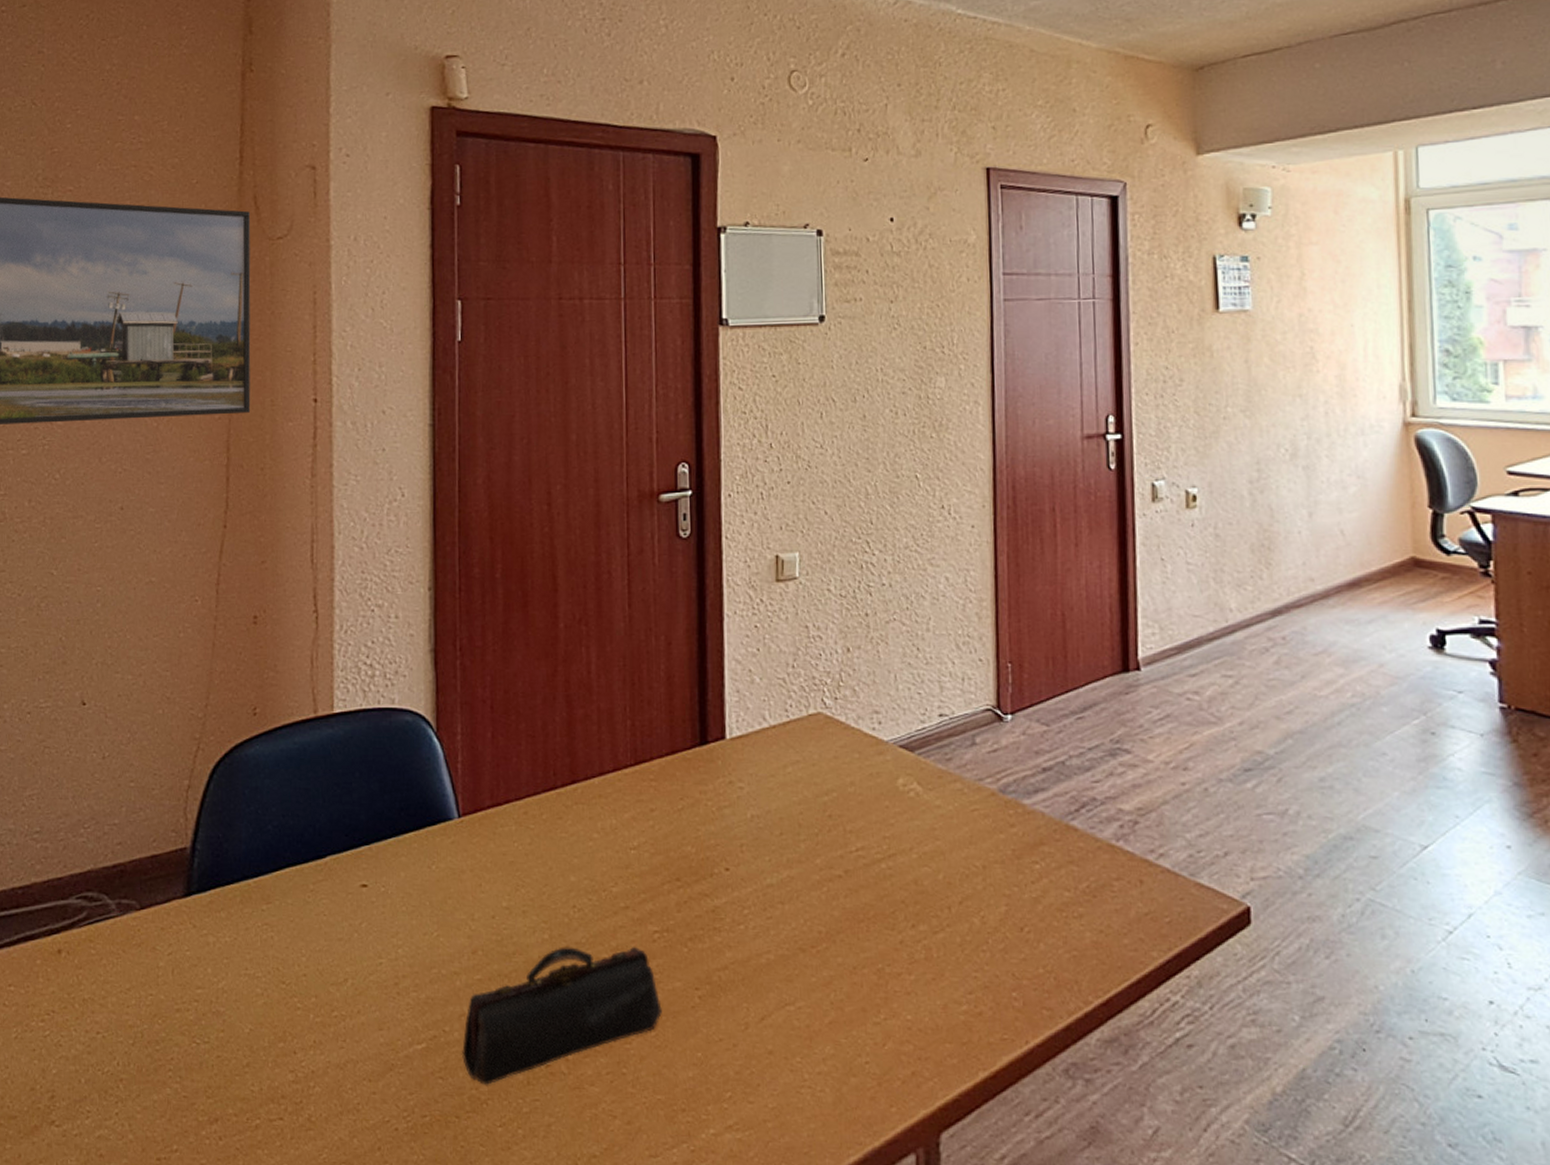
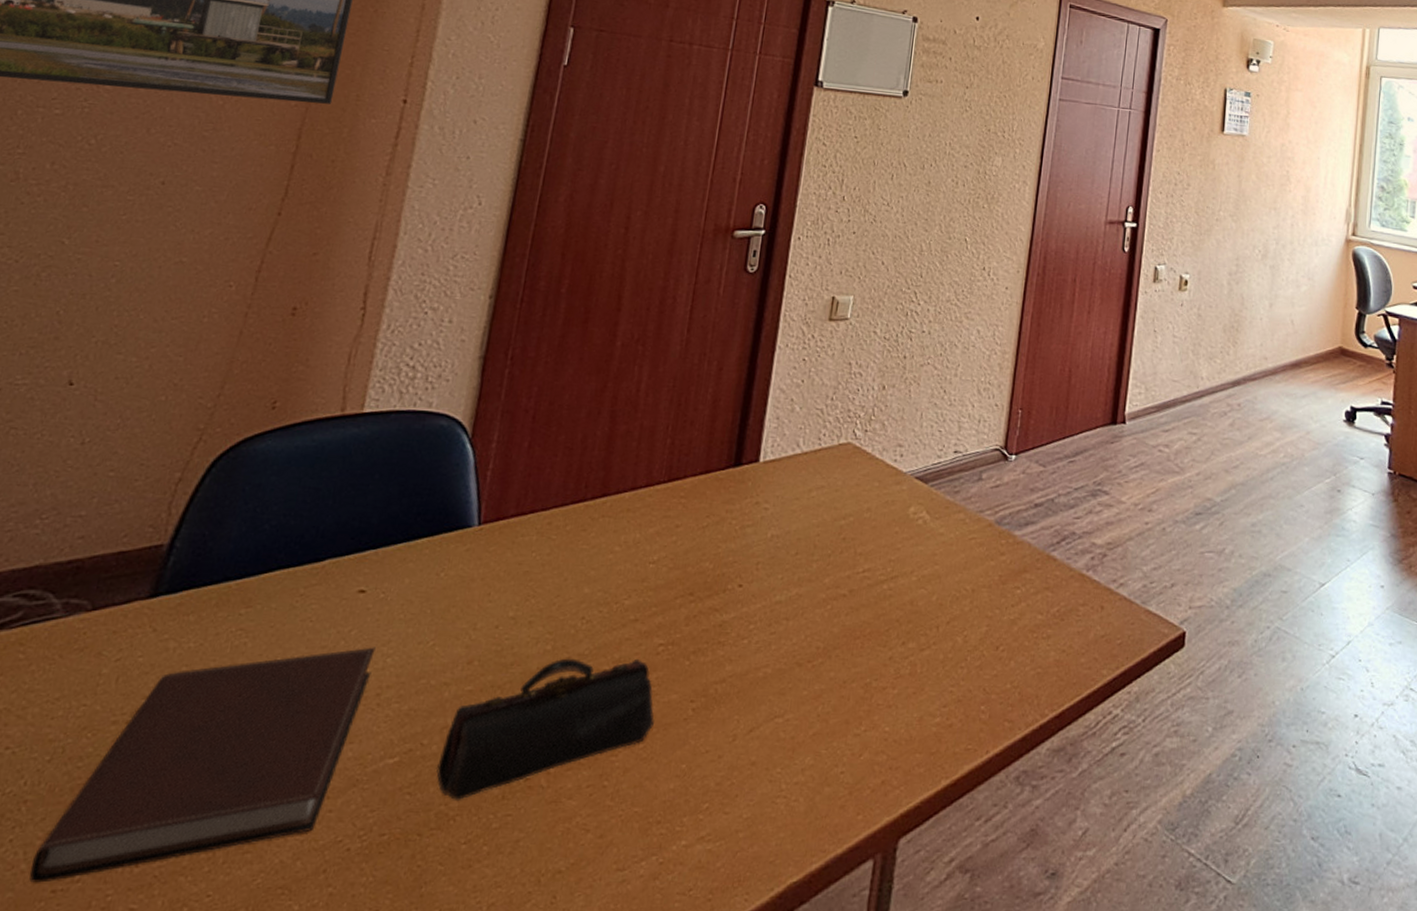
notebook: none [136,938,387,1152] -> present [29,647,376,883]

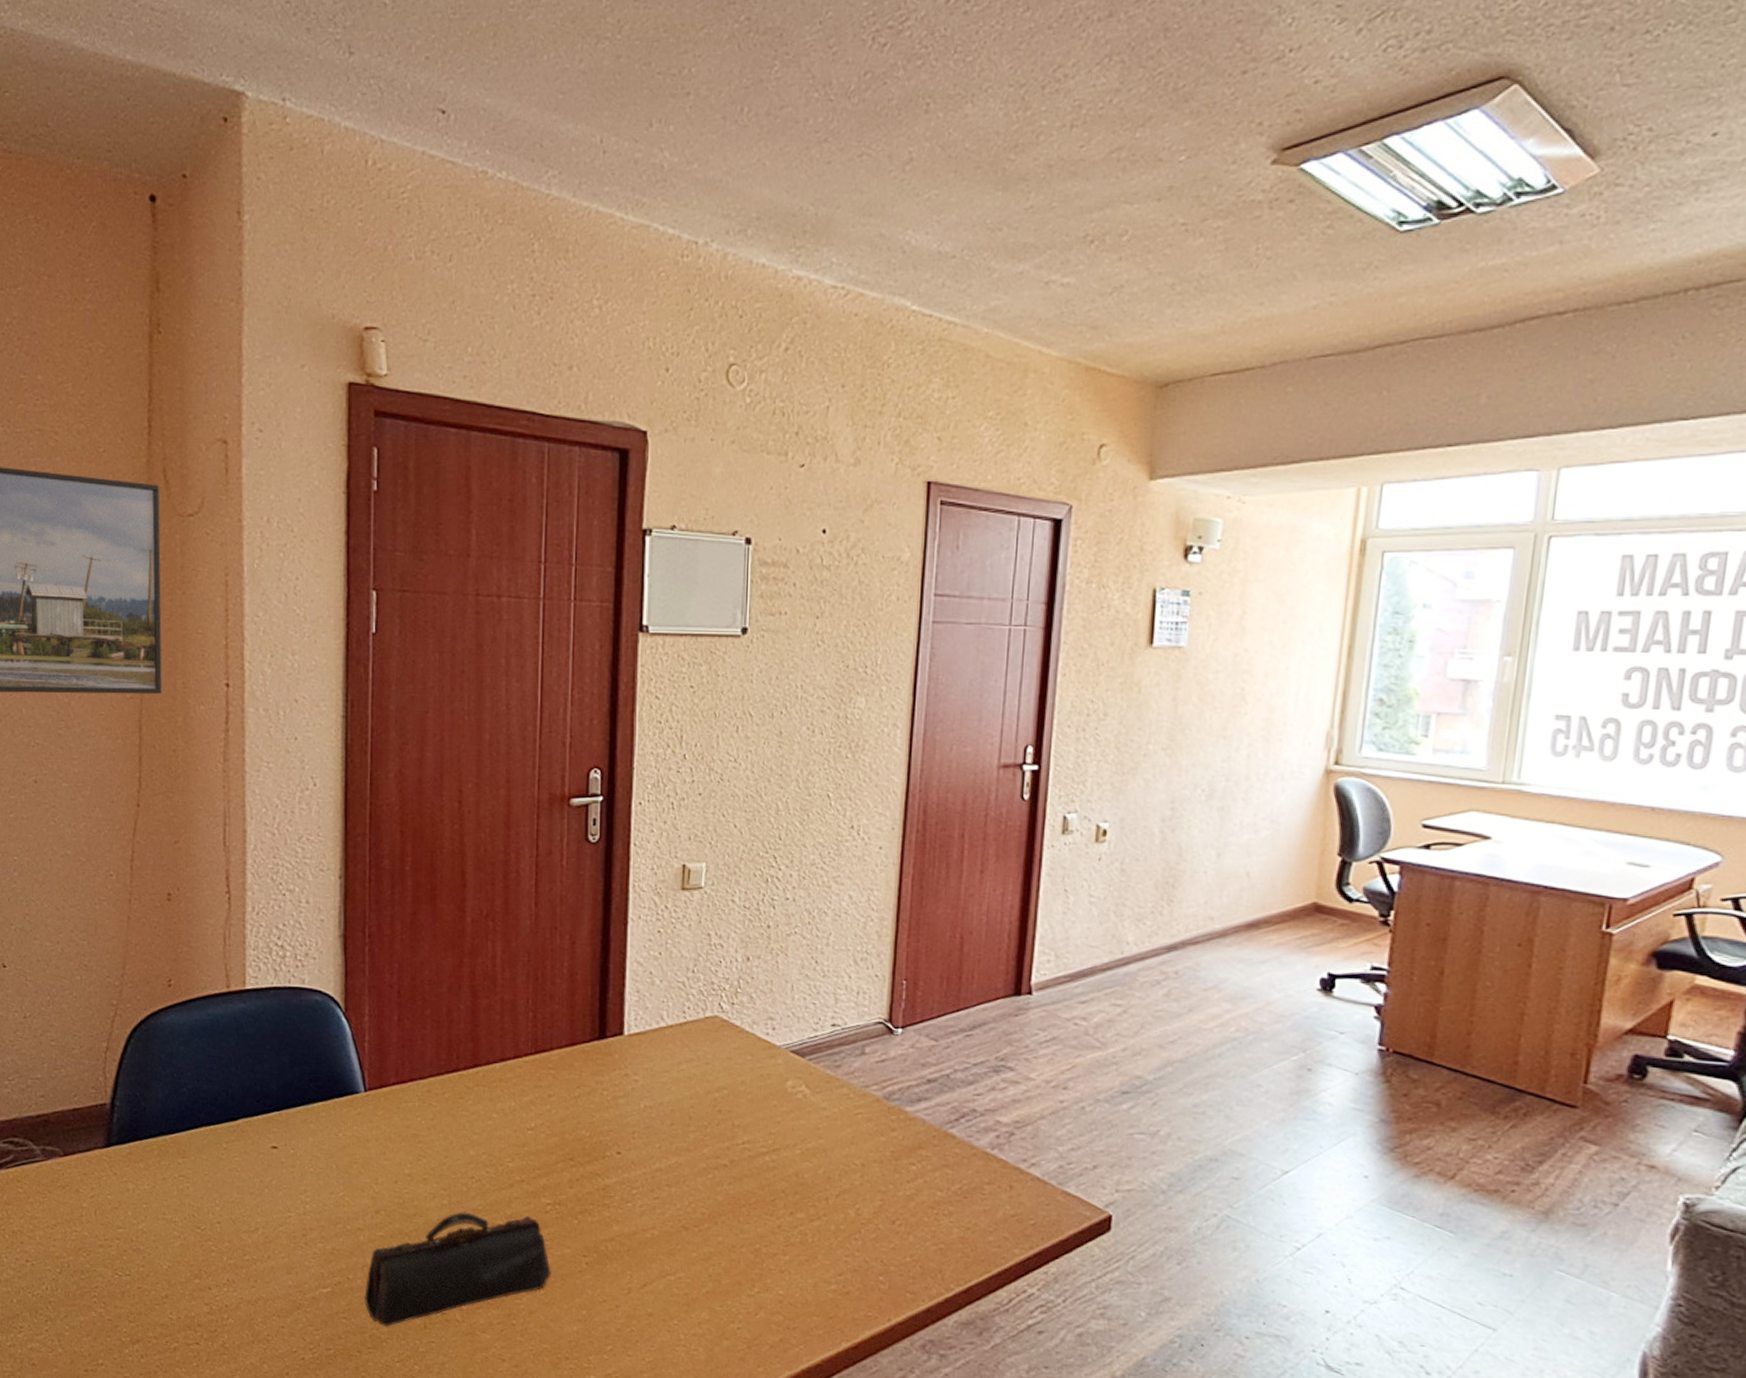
notebook: present [29,647,376,883] -> none [65,1195,295,1364]

